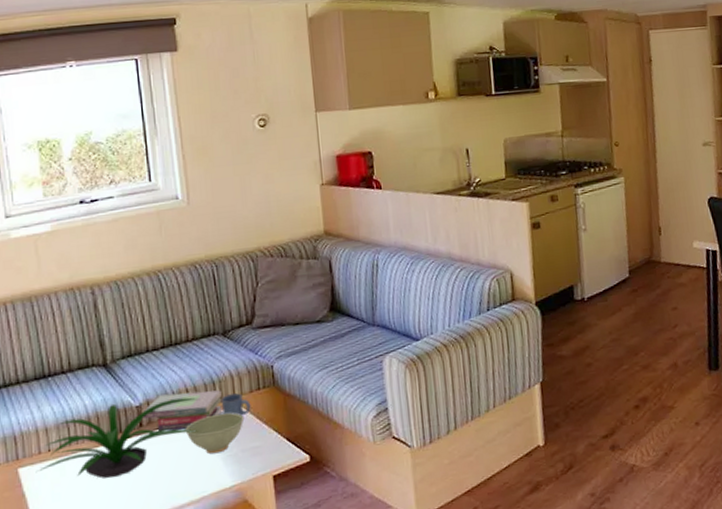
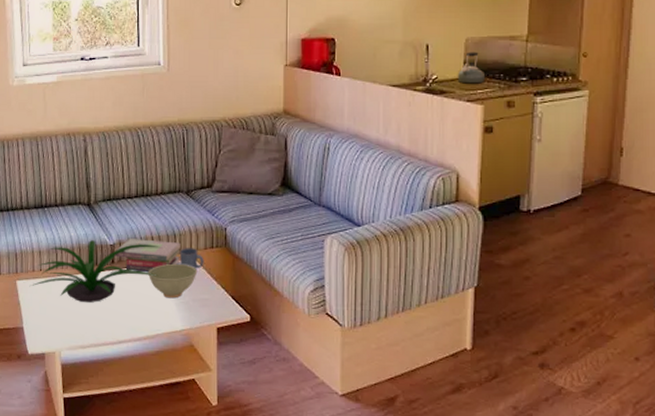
kettle: none [499,151,528,185] -> present [457,52,486,85]

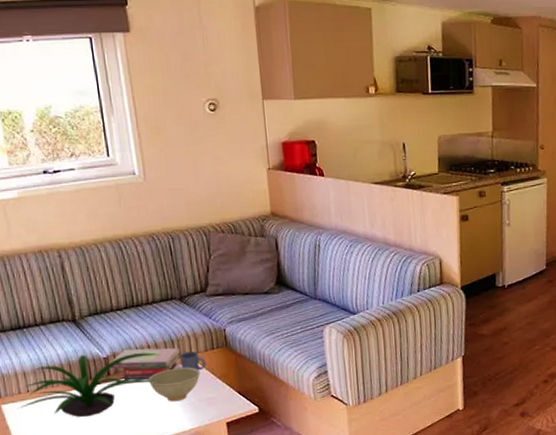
kettle: present [457,52,486,85] -> none [433,148,459,179]

